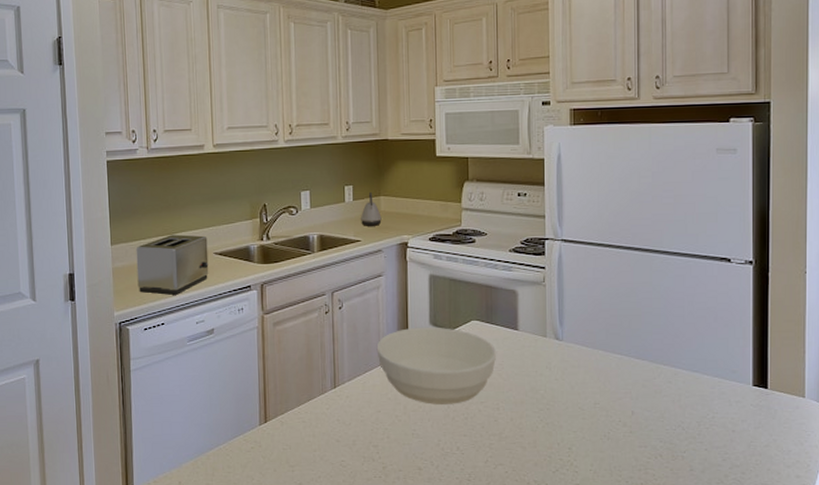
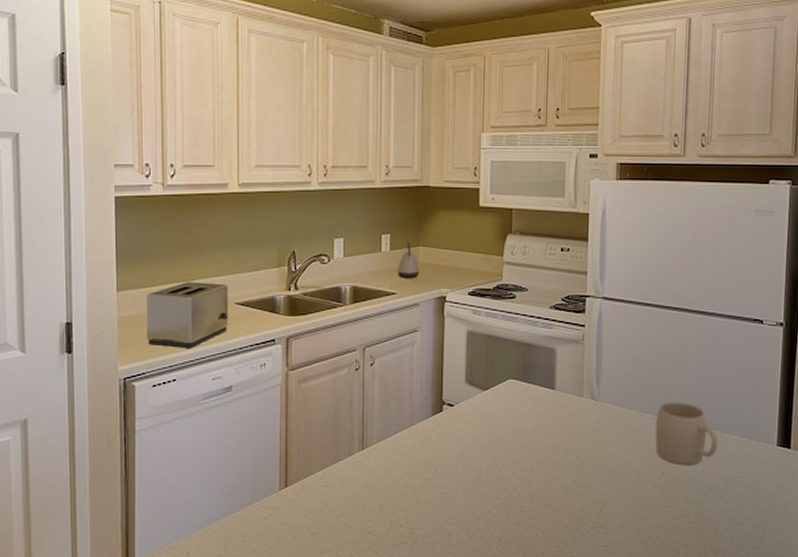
bowl: present [376,327,497,404] -> none [408,385,533,467]
mug: none [622,341,689,405] -> present [655,402,718,466]

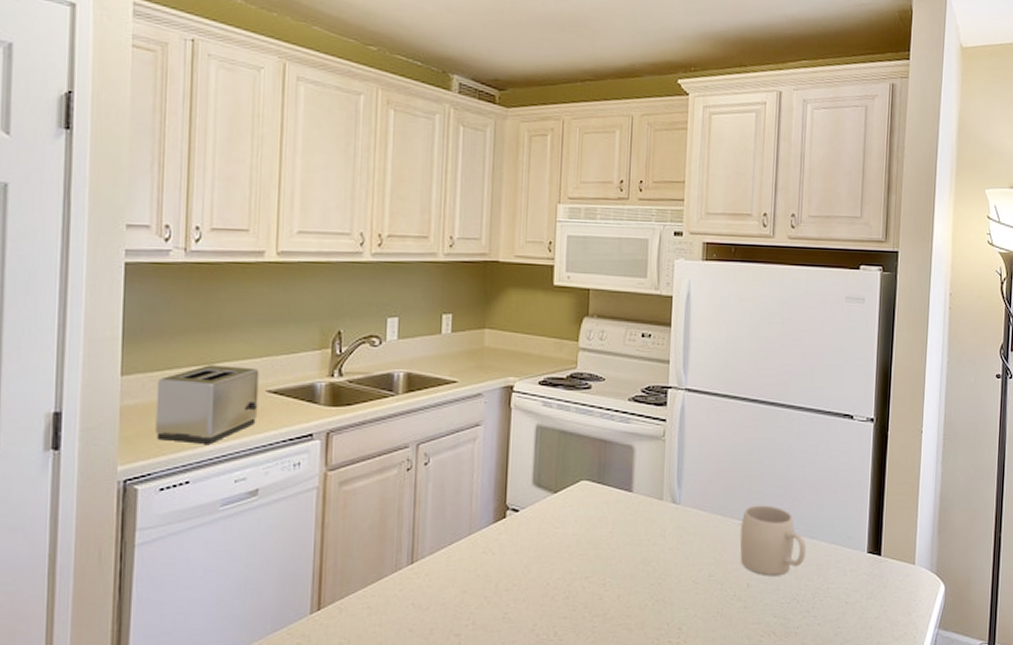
kettle: present [396,241,420,278] -> none [458,322,485,365]

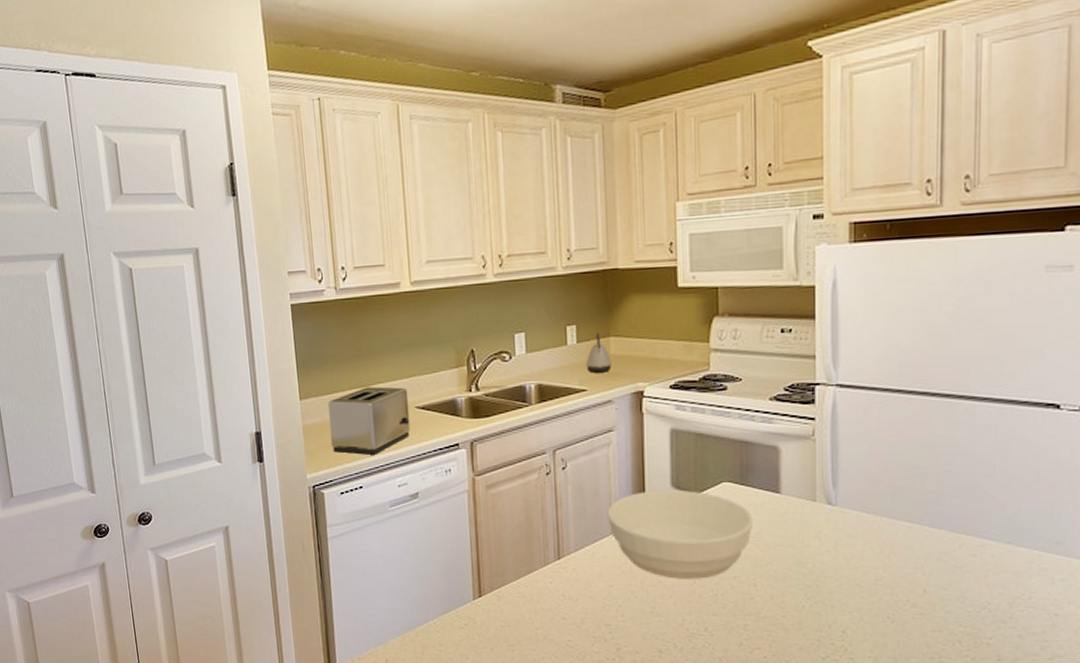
kettle: none [458,322,485,365] -> present [585,331,612,373]
bowl: none [467,487,607,582] -> present [607,489,754,579]
mug: present [739,505,807,576] -> none [912,506,1000,583]

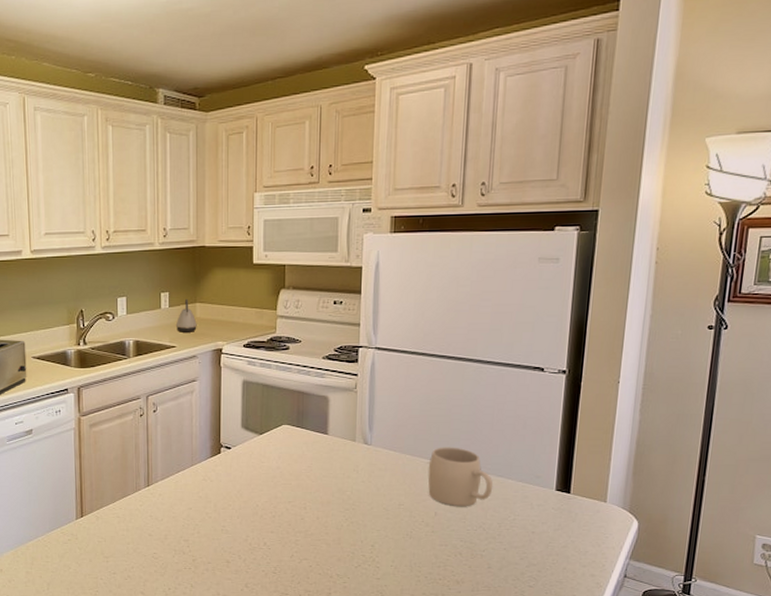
bowl: present [607,489,754,579] -> none [189,430,306,503]
mug: none [912,506,1000,583] -> present [428,447,494,507]

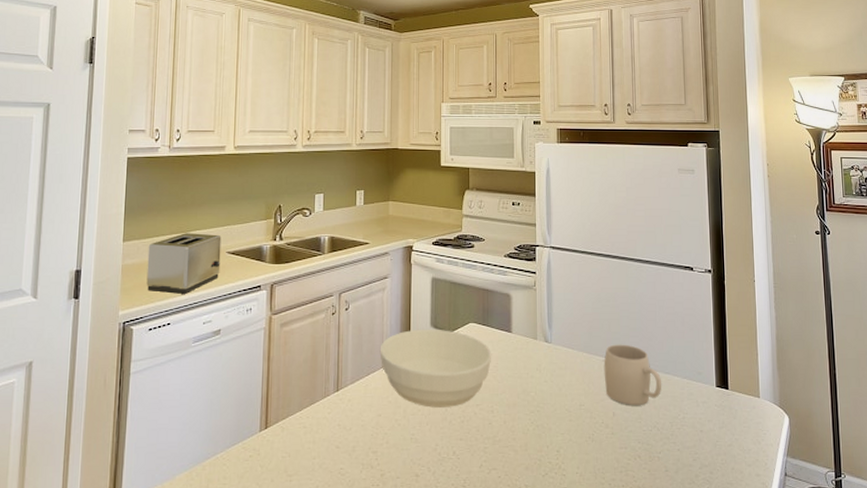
kettle: present [175,298,197,332] -> none [369,196,390,229]
bowl: none [189,430,306,503] -> present [379,329,492,408]

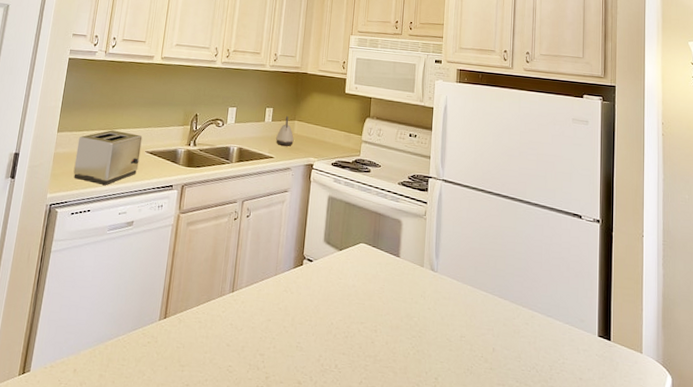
kettle: none [369,196,390,229] -> present [275,115,294,146]
bowl: present [379,329,492,408] -> none [274,243,380,322]
mug: present [603,344,662,406] -> none [486,281,544,345]

